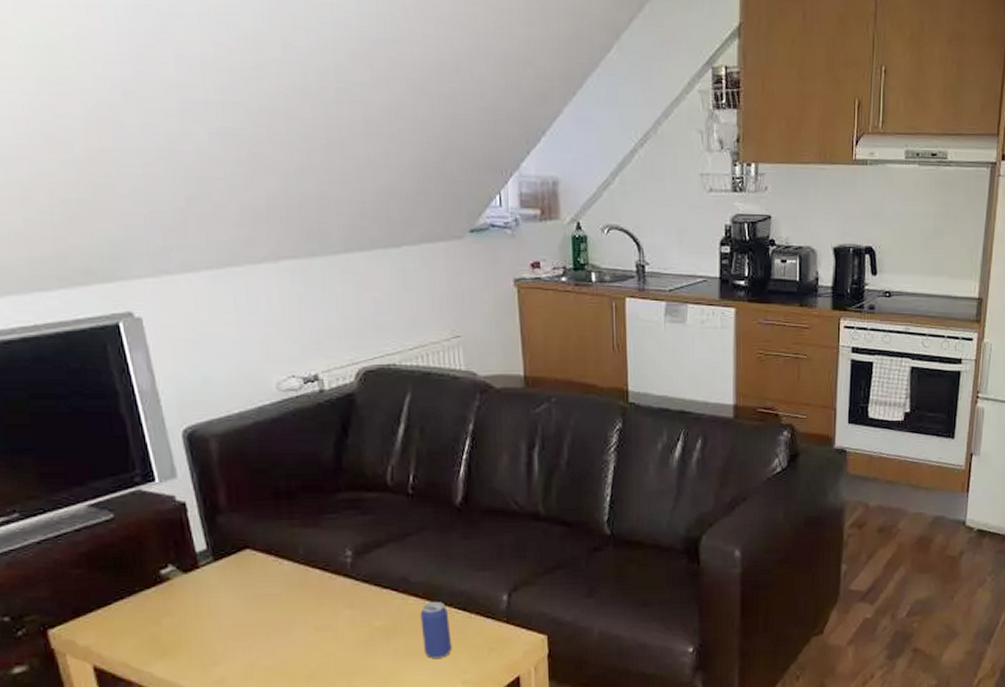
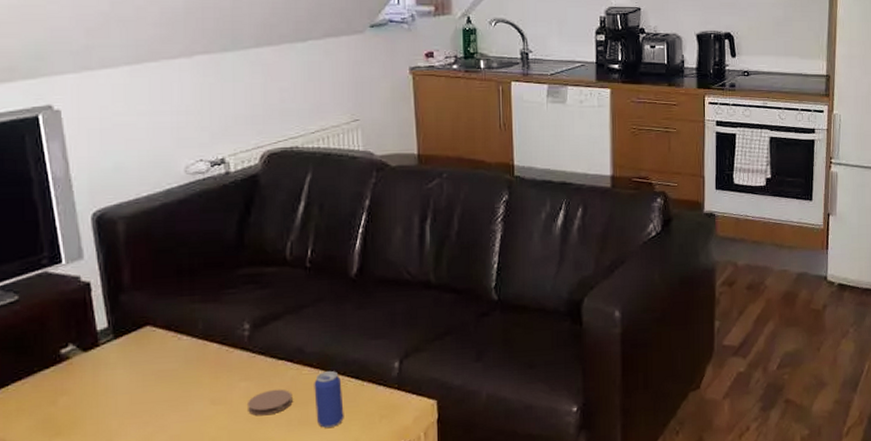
coaster: none [352,618,399,644] -> present [246,389,293,416]

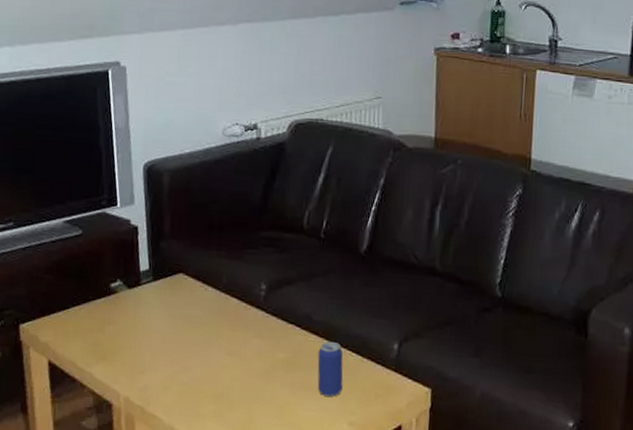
coaster: present [246,389,293,416] -> none [257,350,298,375]

